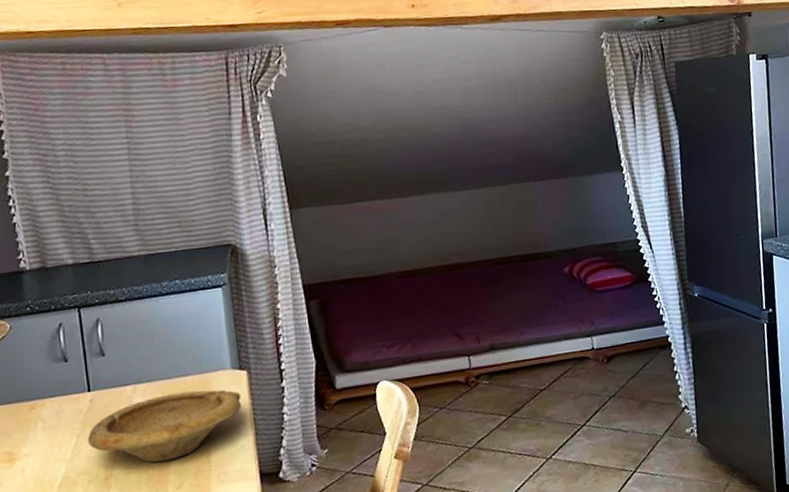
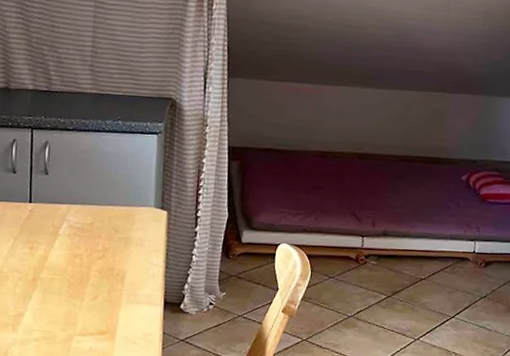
bowl: present [87,389,242,463] -> none [22,218,159,275]

